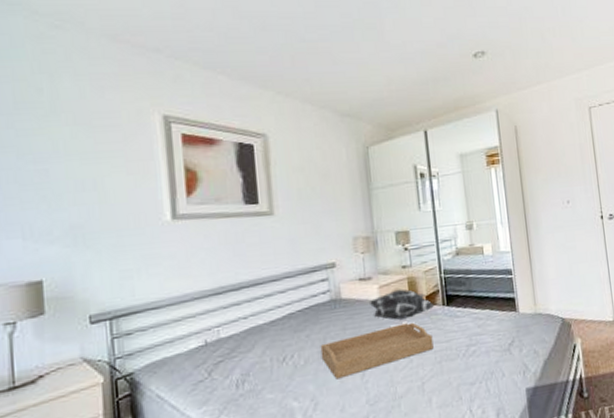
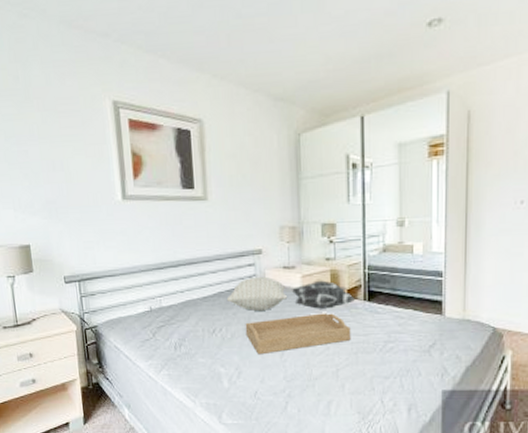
pillow: none [298,291,365,331] -> present [226,277,287,311]

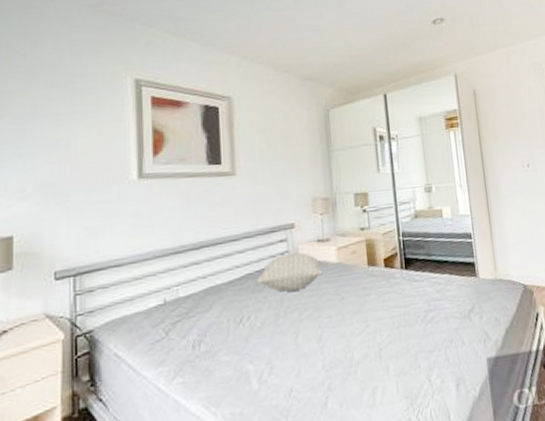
serving tray: present [245,313,351,355] -> none [277,285,392,343]
decorative pillow: present [291,280,356,309] -> none [326,251,393,283]

